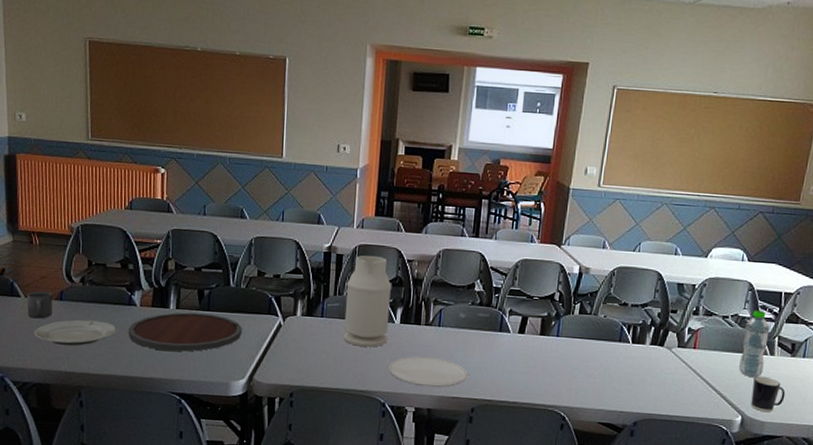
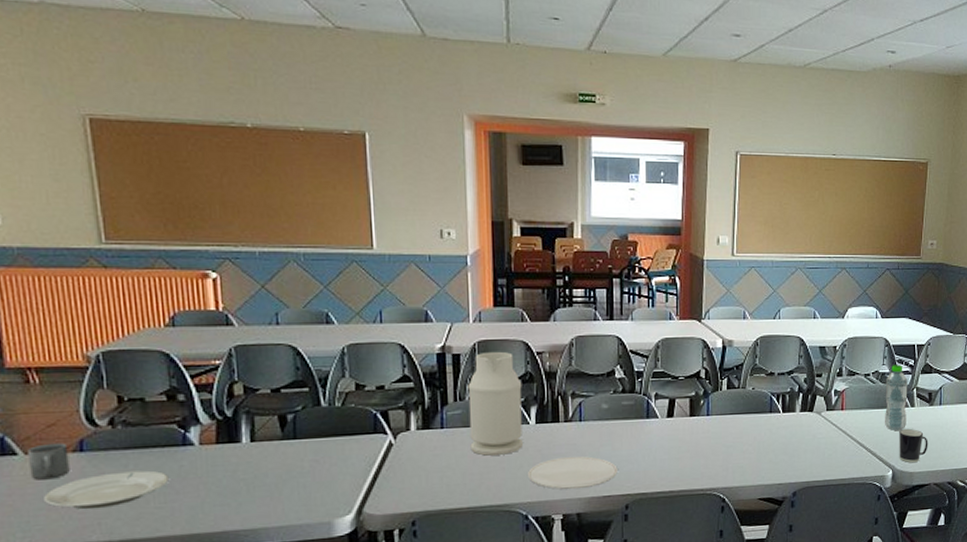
tray: present [128,312,242,352] -> none [185,442,342,496]

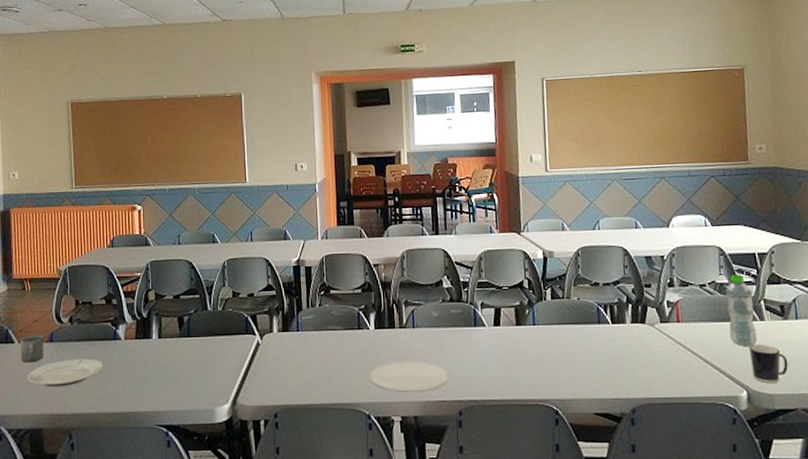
water jug: present [468,351,523,456] -> none [318,264,364,357]

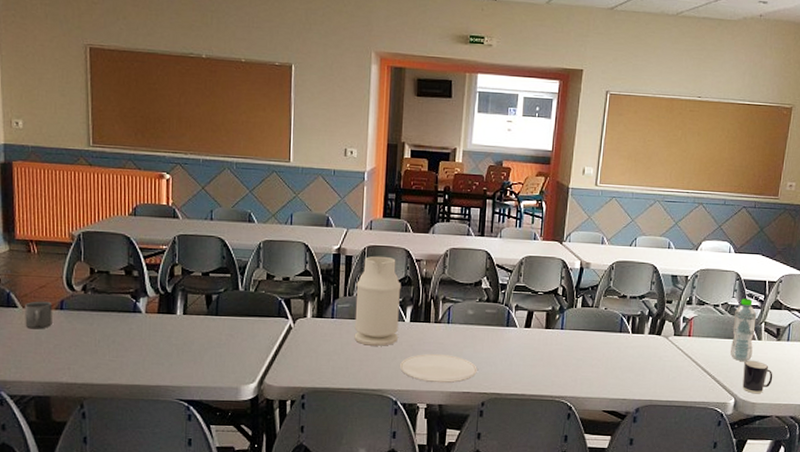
plate: present [26,358,104,388] -> none [31,329,121,357]
water jug: none [318,264,364,357] -> present [354,256,401,346]

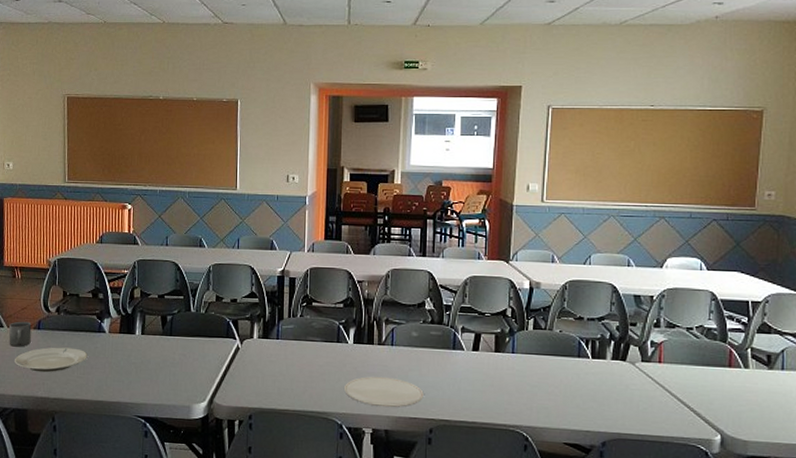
plate: none [31,329,121,357] -> present [14,347,88,373]
water jug: present [354,256,401,346] -> none [298,277,344,368]
water bottle: present [730,298,757,361] -> none [712,321,740,392]
mug: present [742,361,773,394] -> none [729,392,767,431]

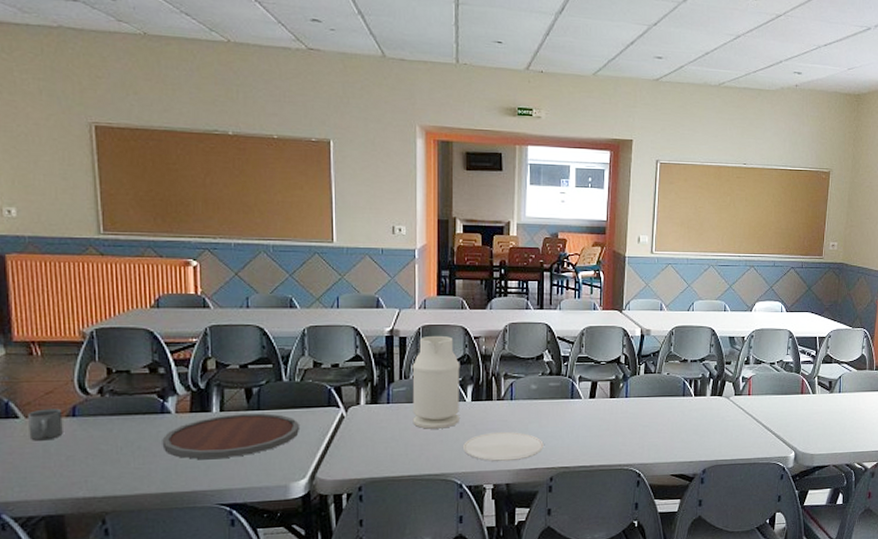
plate: present [14,347,88,373] -> none [38,435,148,468]
tray: none [98,337,202,376] -> present [162,413,299,459]
water jug: none [298,277,344,368] -> present [412,335,460,429]

